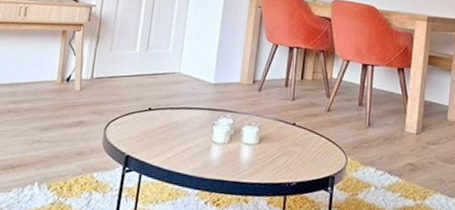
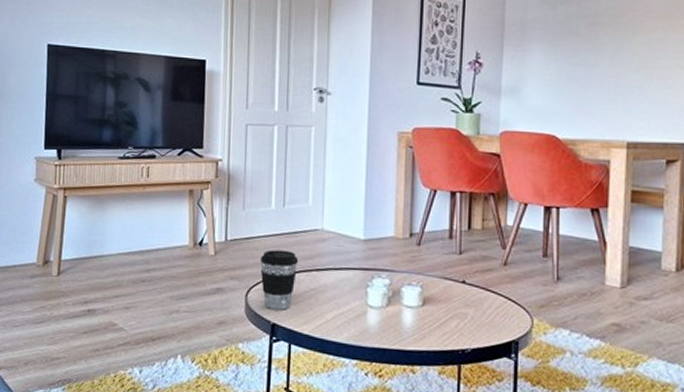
coffee cup: none [120,88,156,143] -> present [260,249,299,310]

